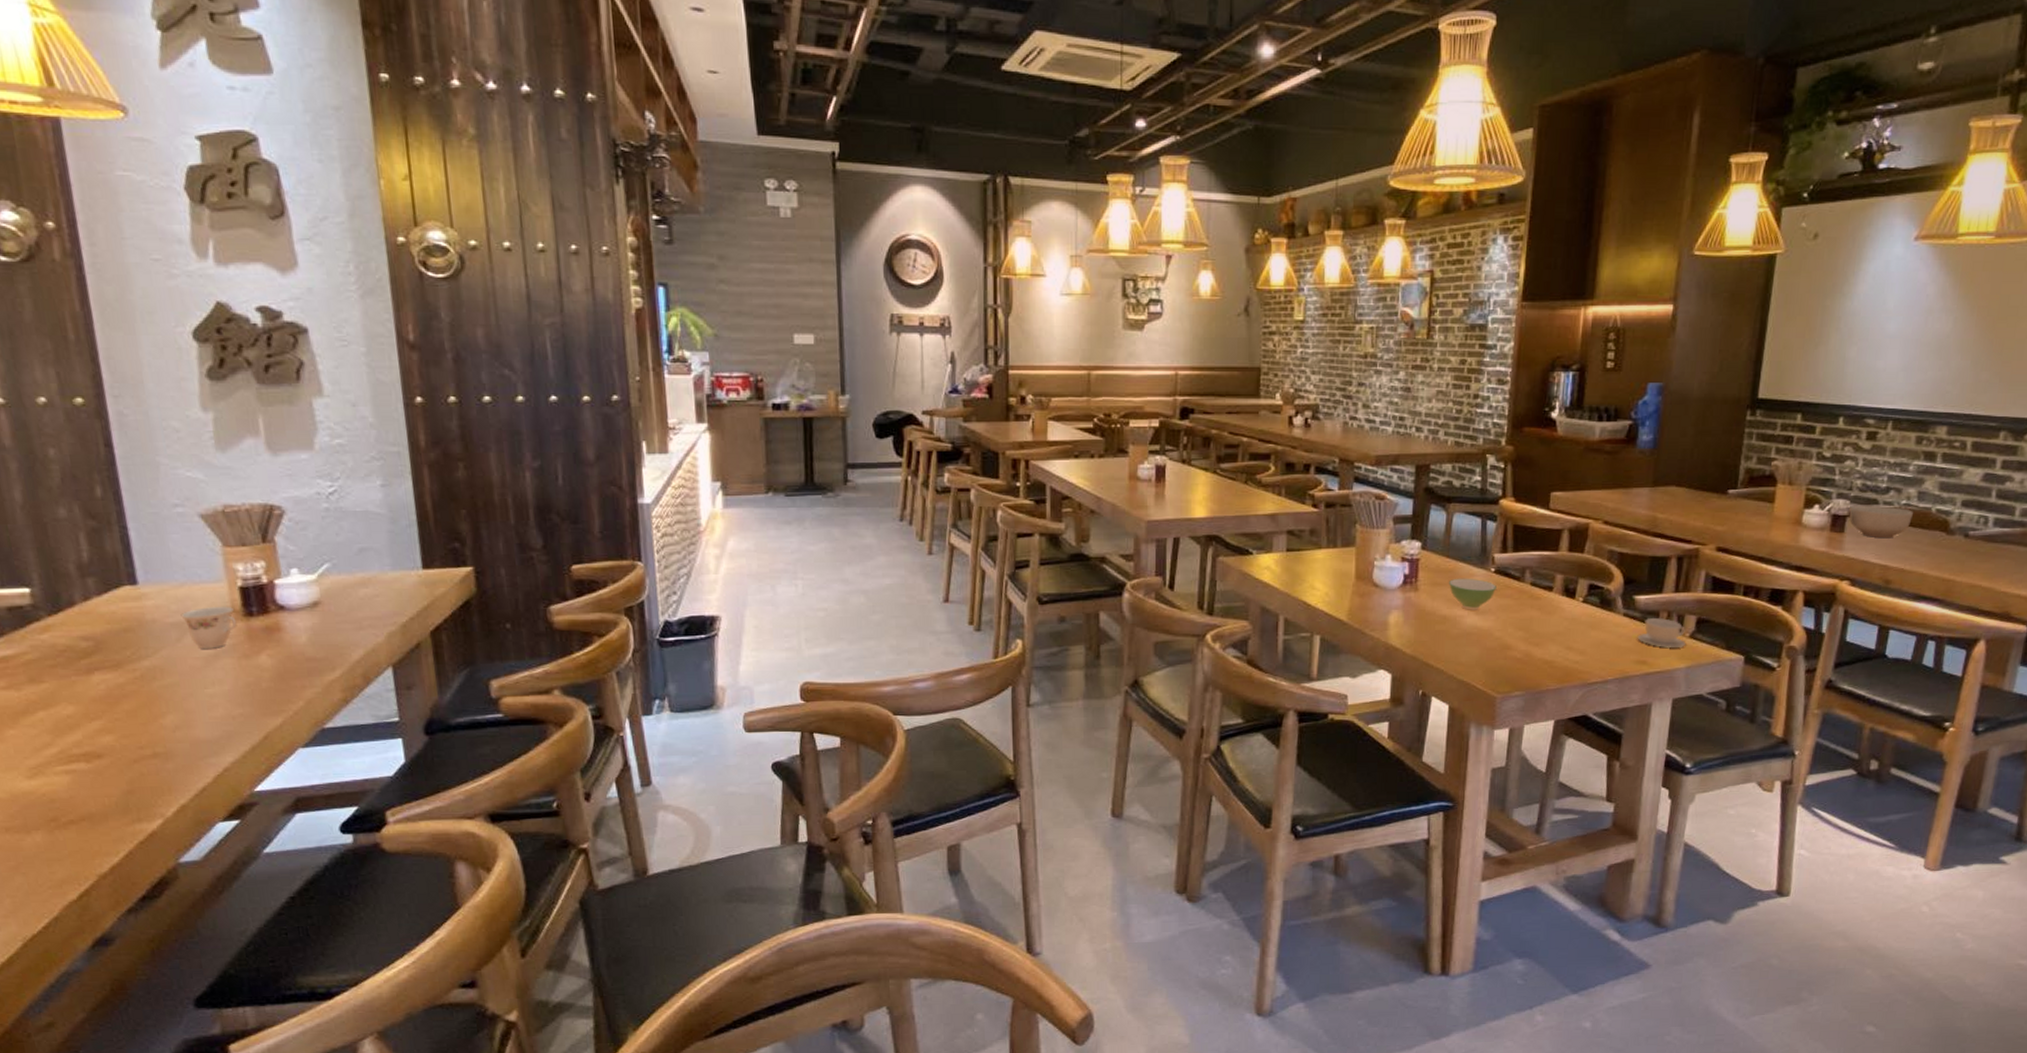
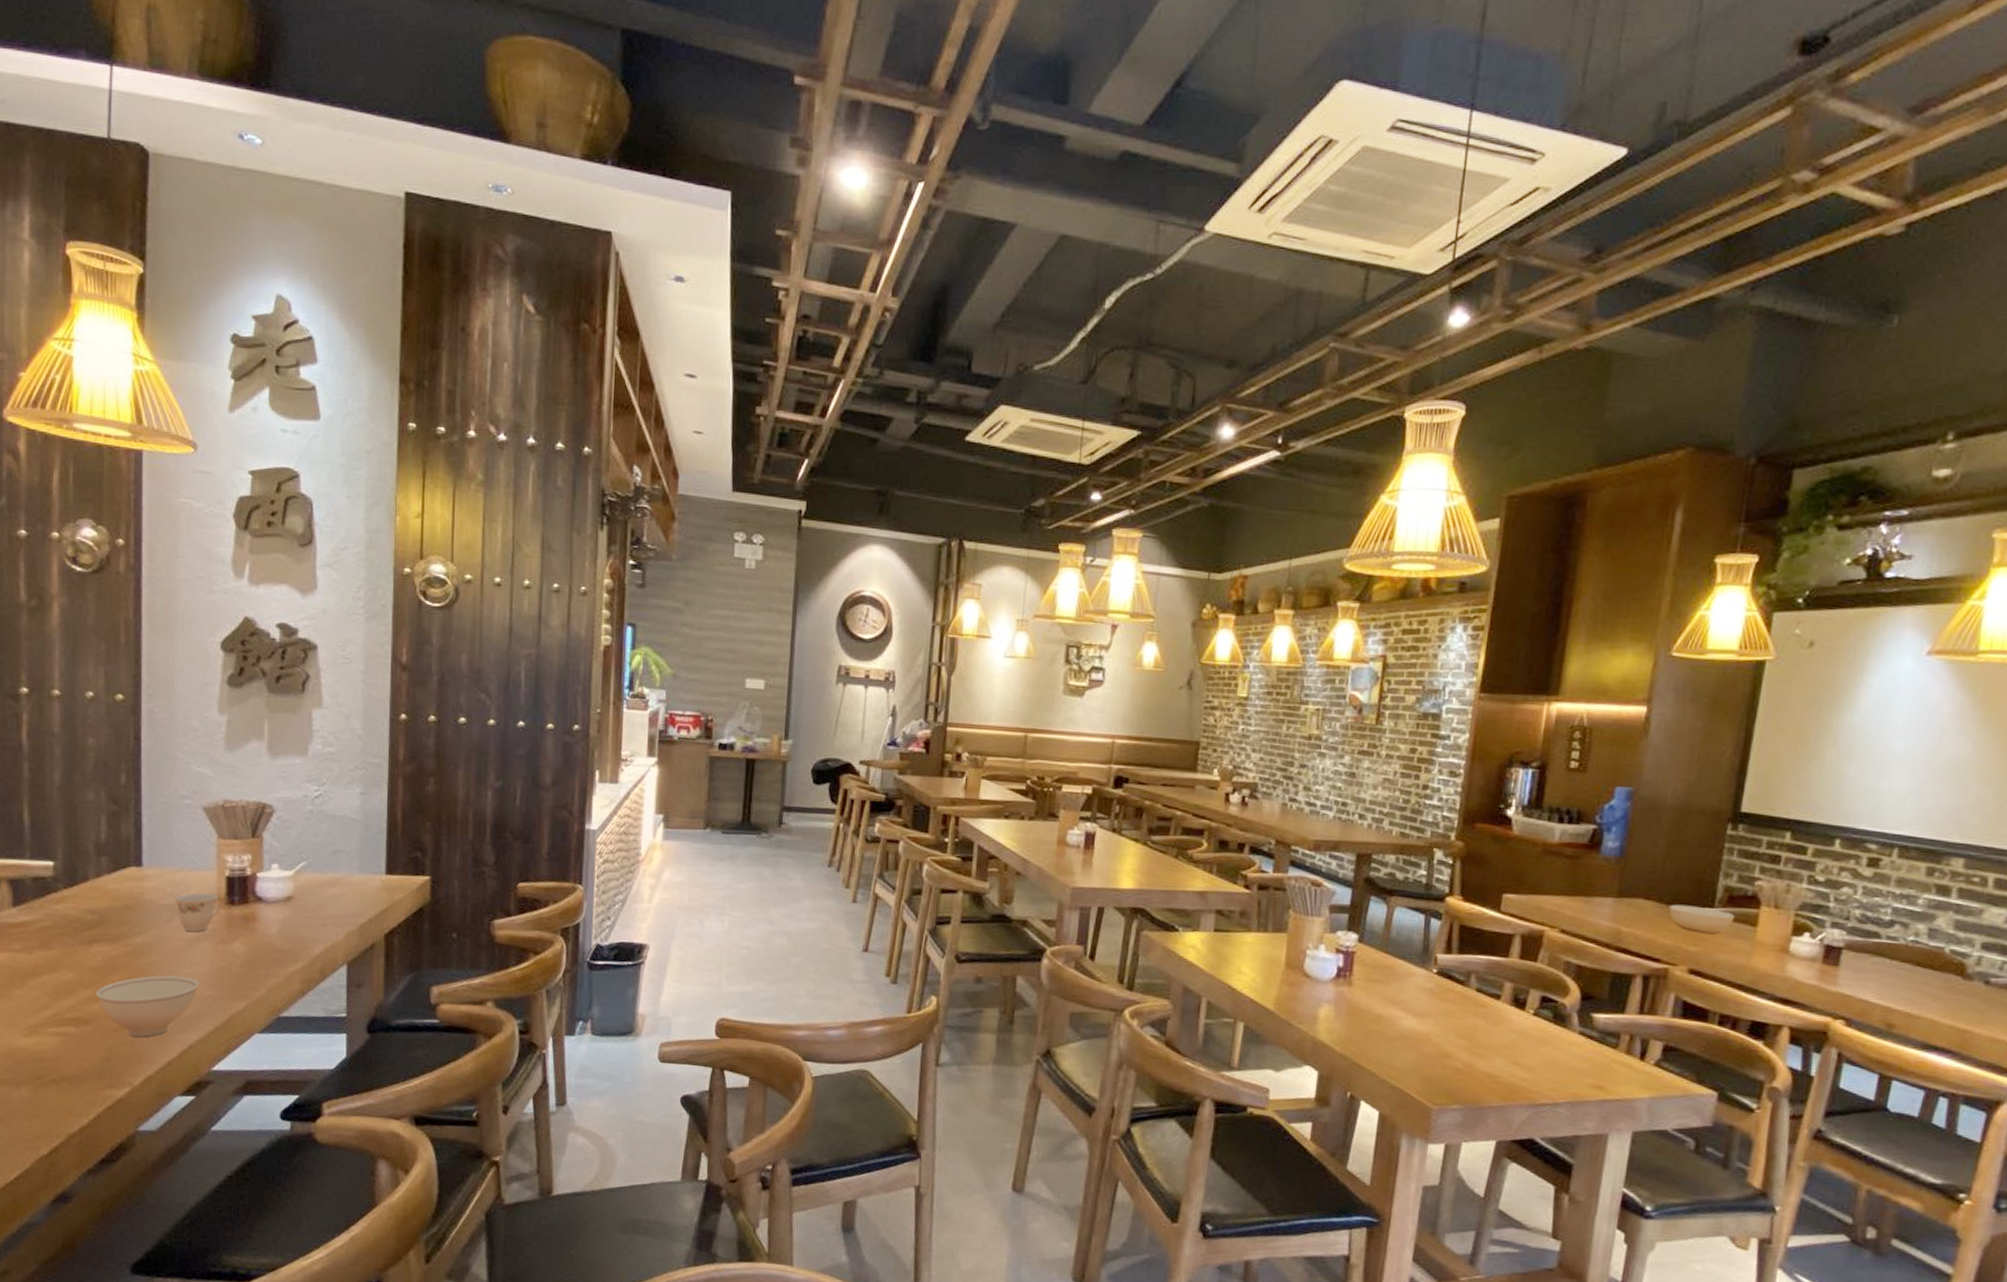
bowl: none [105,697,226,765] -> present [96,975,199,1037]
bowl: present [1448,578,1496,610] -> none [1385,976,1438,1013]
teacup: present [1637,618,1686,648] -> none [1594,1040,1651,1076]
bowl: none [1698,488,1755,514] -> present [1669,904,1735,935]
bowl: present [1849,505,1914,539] -> none [1845,936,1924,978]

